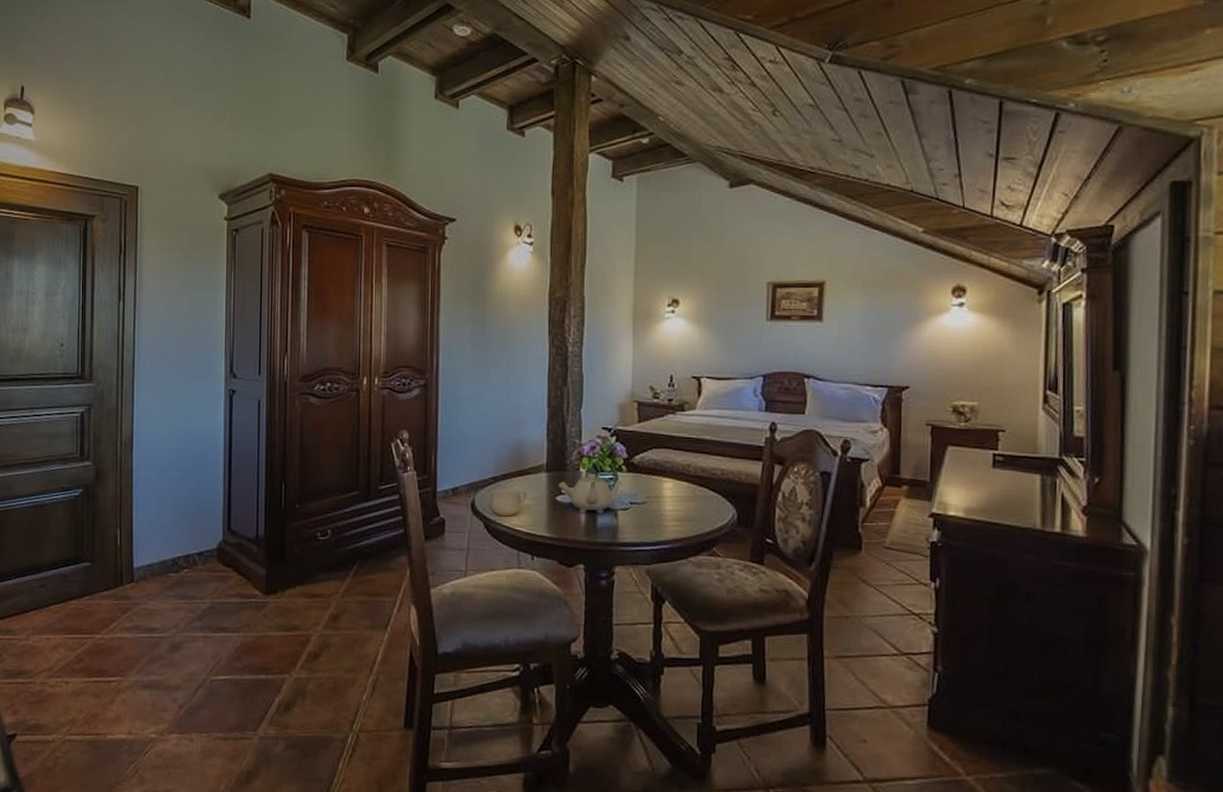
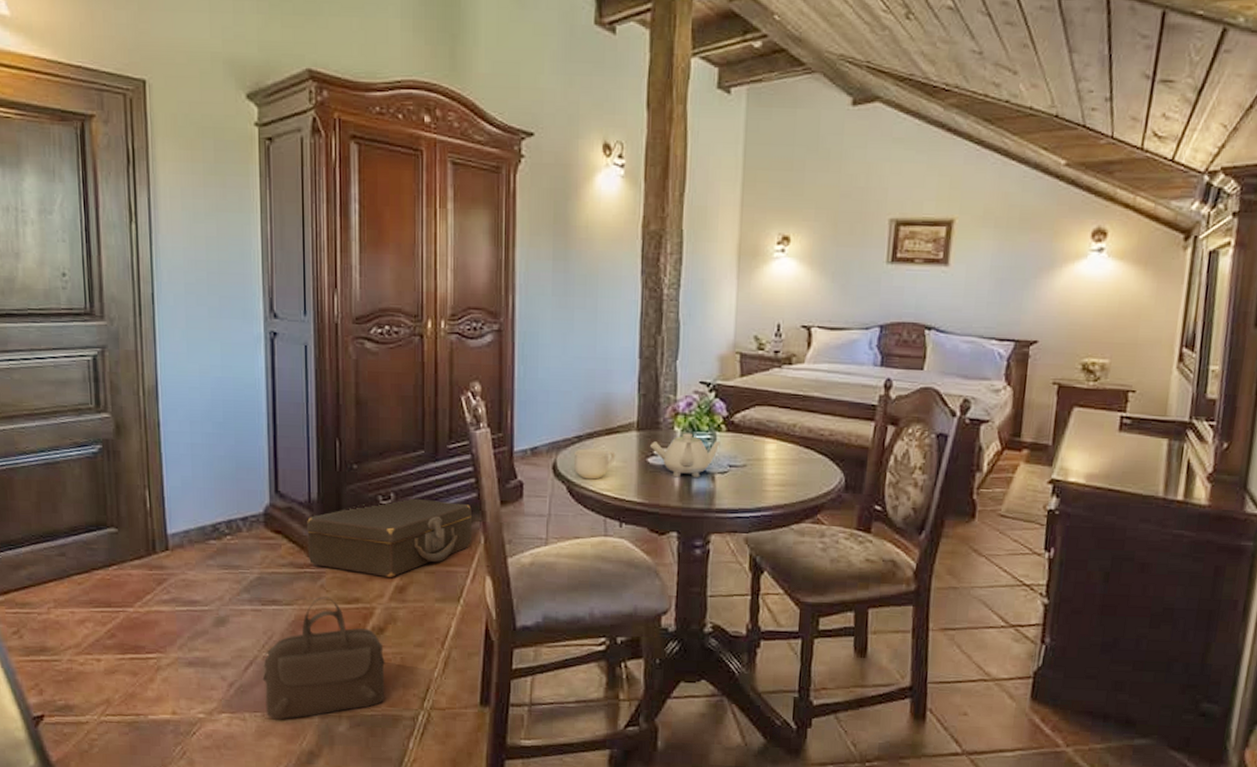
handbag: none [209,624,319,741] -> present [262,596,385,720]
suitcase: none [254,534,399,607] -> present [307,498,471,577]

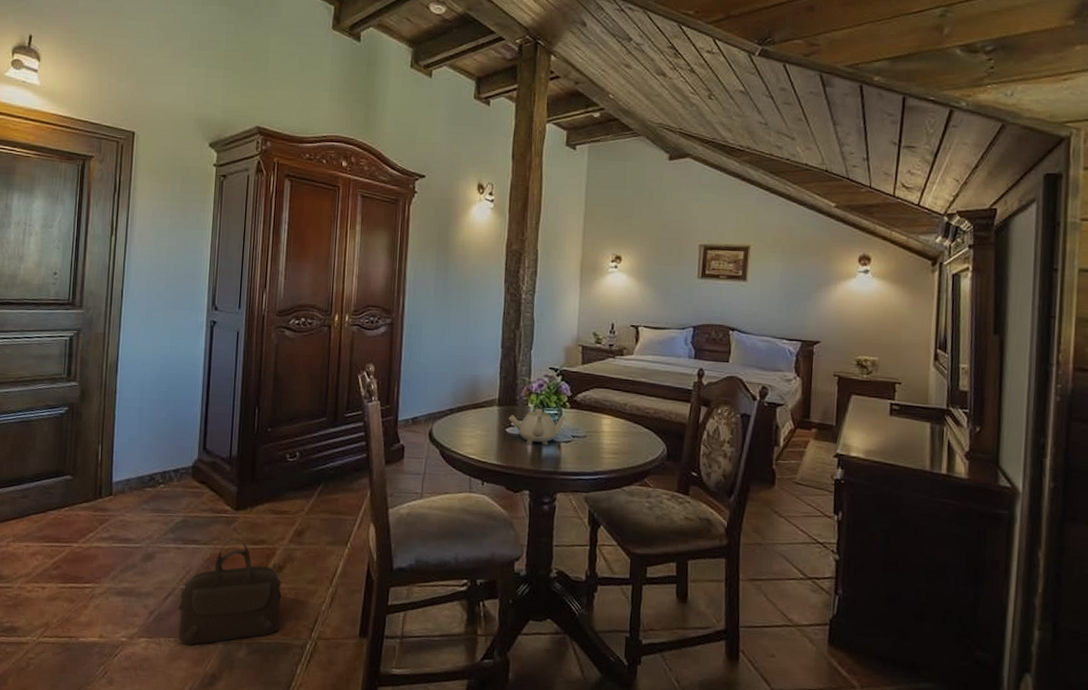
suitcase: present [307,498,471,577] -> none [225,457,361,523]
teacup: present [573,448,616,480] -> none [446,419,481,445]

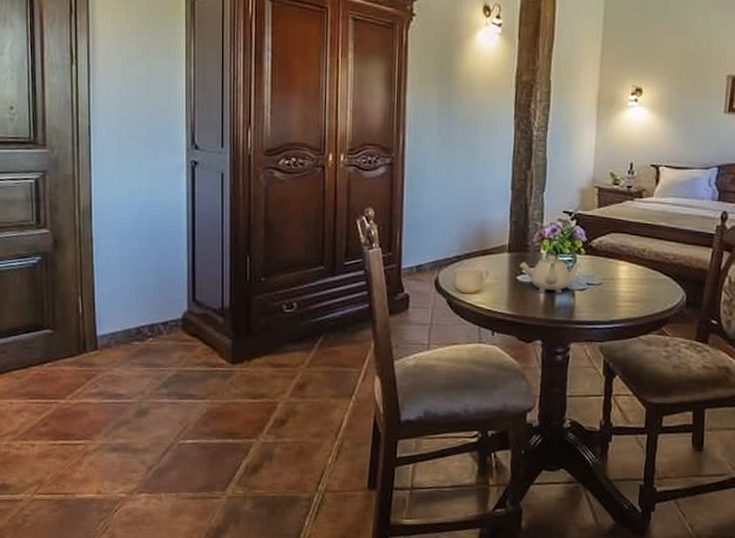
handbag: present [178,538,282,645] -> none [177,392,286,500]
teacup: none [446,419,481,445] -> present [453,267,490,294]

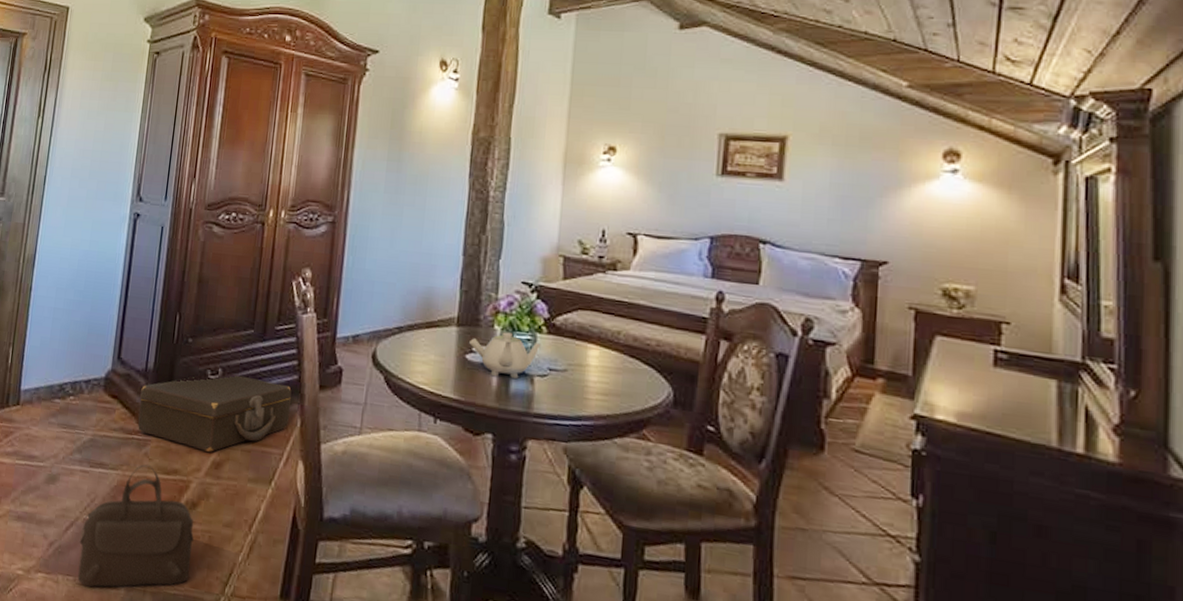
handbag: none [177,392,286,500] -> present [77,464,194,587]
suitcase: none [220,307,364,376] -> present [137,375,292,452]
teacup: present [453,267,490,294] -> none [393,339,435,372]

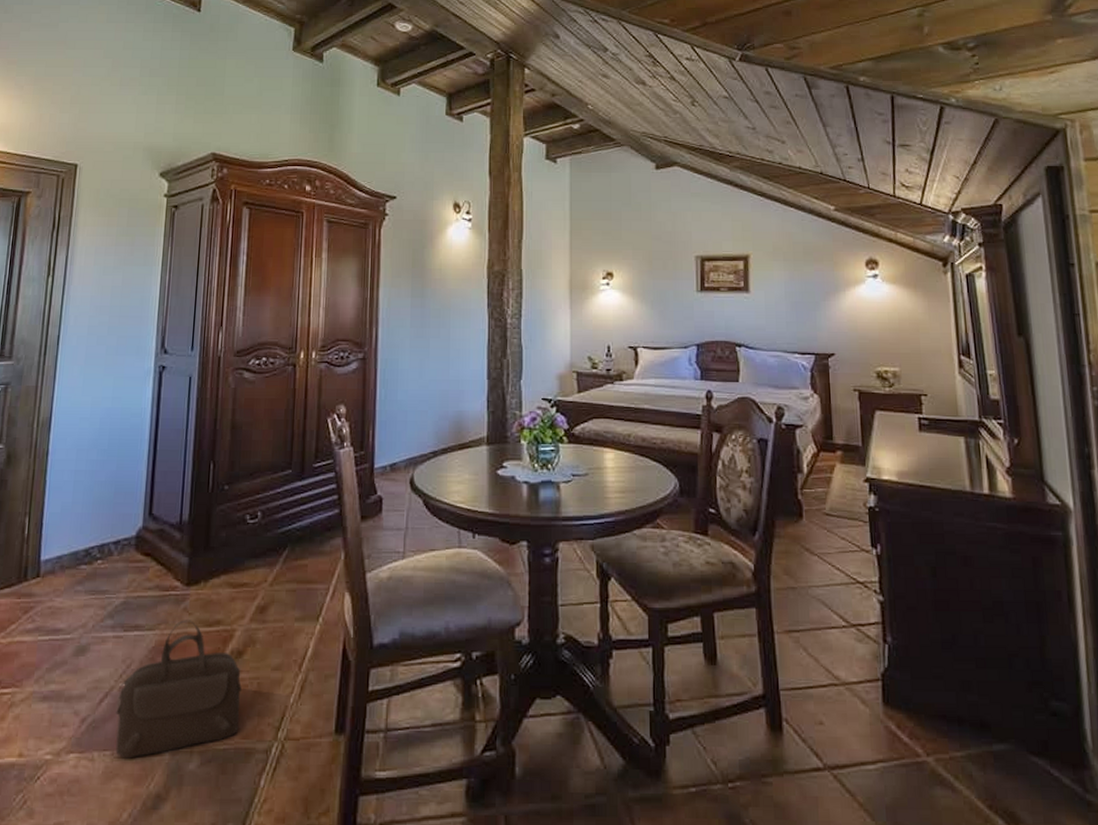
suitcase: present [137,375,292,452] -> none [174,516,333,597]
teapot: present [469,332,541,380] -> none [500,445,563,488]

